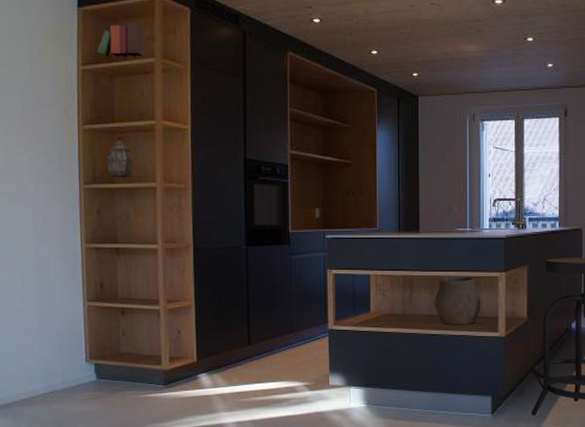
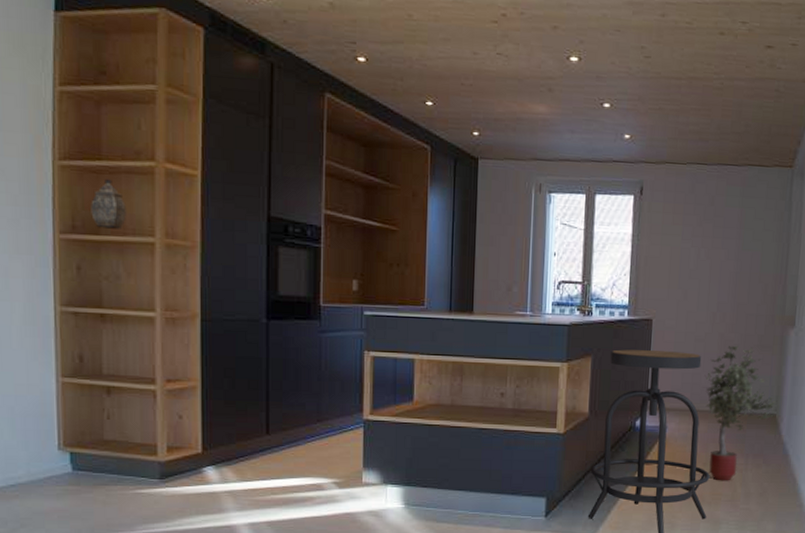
books: present [97,22,146,57] -> none [80,37,145,83]
ceramic pot: present [433,276,481,325] -> none [485,365,540,419]

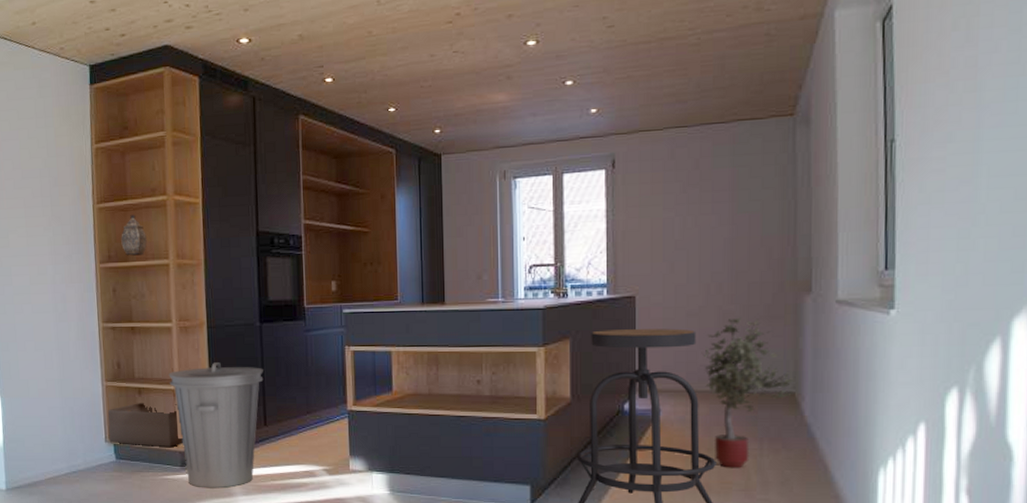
storage basket: none [63,404,165,458] -> present [107,403,184,448]
trash can: none [148,361,269,504] -> present [168,362,264,489]

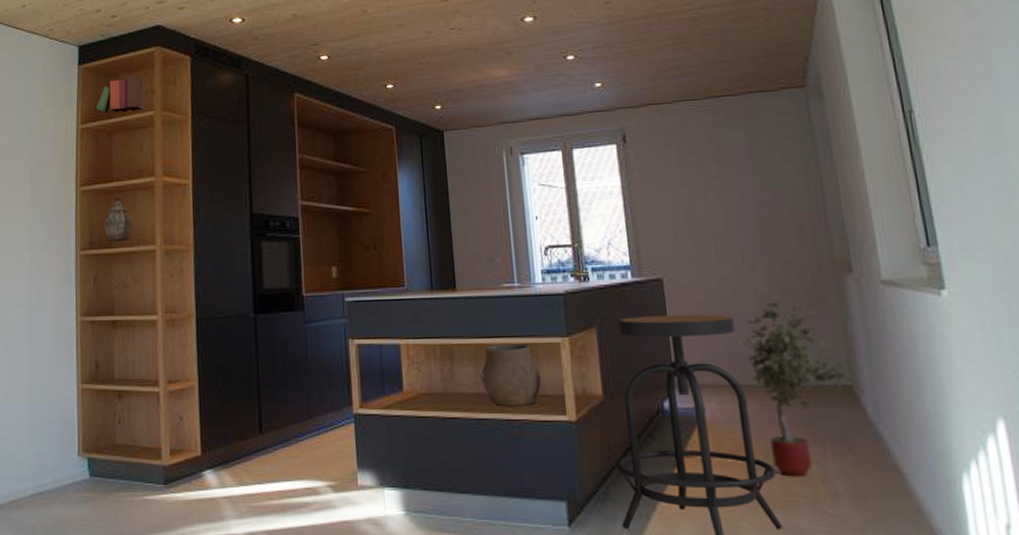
storage basket: present [107,403,184,448] -> none [82,408,168,462]
books: none [109,96,156,134] -> present [96,75,145,114]
trash can: present [168,362,264,489] -> none [152,360,259,511]
ceramic pot: none [461,352,517,405] -> present [479,343,542,406]

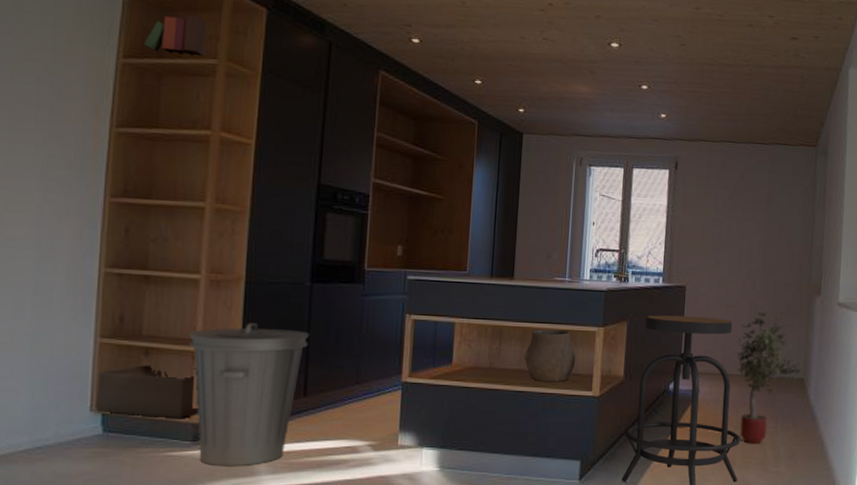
storage basket: none [82,408,168,462] -> present [96,365,200,419]
decorative jar: present [104,197,133,242] -> none [143,146,180,194]
trash can: none [152,360,259,511] -> present [188,323,311,467]

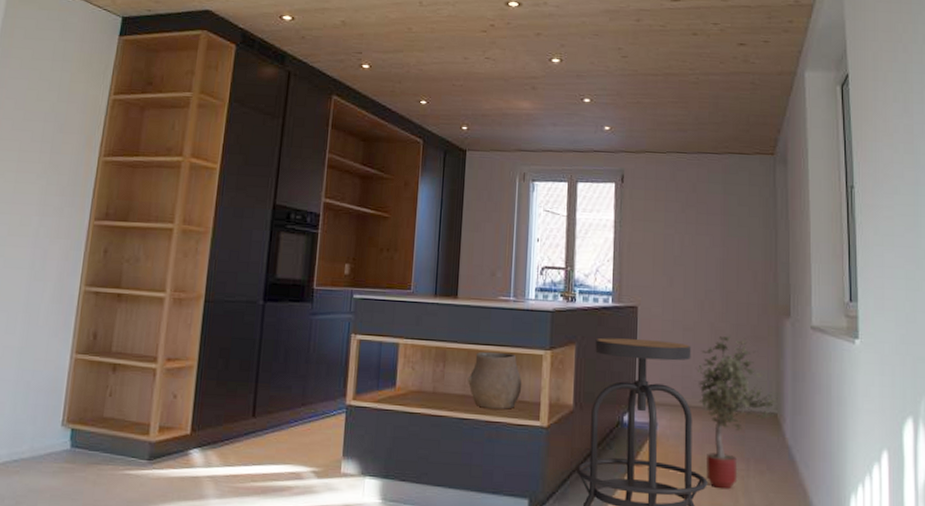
storage basket: present [96,365,200,419] -> none [66,381,157,437]
books: present [144,15,209,57] -> none [132,54,186,91]
trash can: present [188,323,311,467] -> none [151,341,261,489]

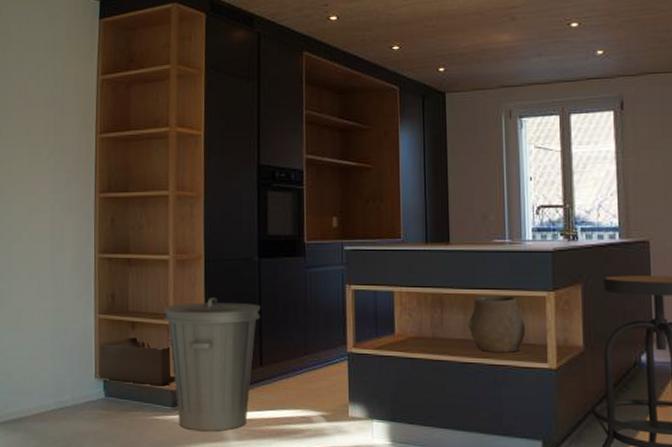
storage basket: none [66,381,157,437] -> present [99,337,176,386]
trash can: none [151,341,261,489] -> present [163,298,262,432]

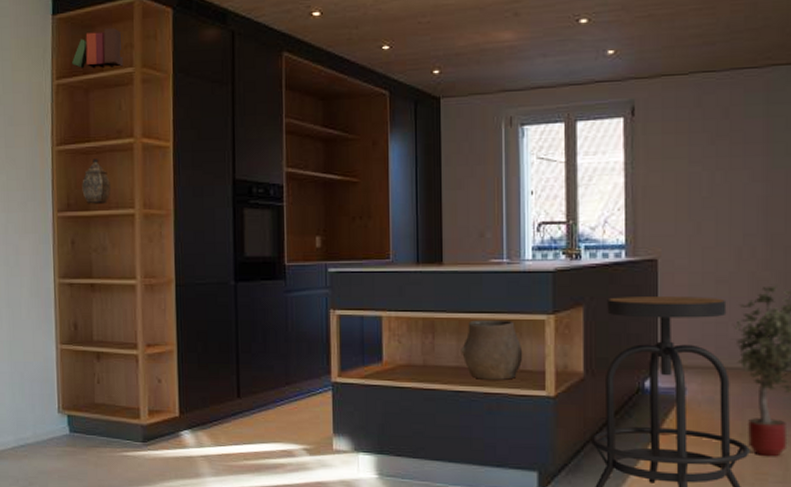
storage basket: present [99,337,176,386] -> none [61,369,147,421]
books: none [116,30,162,66] -> present [72,28,124,69]
decorative jar: none [122,145,148,186] -> present [82,159,112,204]
trash can: present [163,298,262,432] -> none [131,325,239,468]

